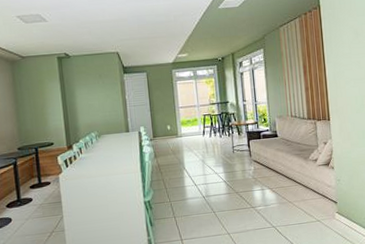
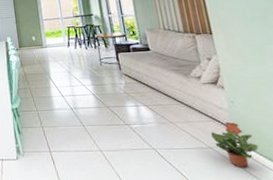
potted plant: none [320,197,354,235] -> present [211,121,259,169]

